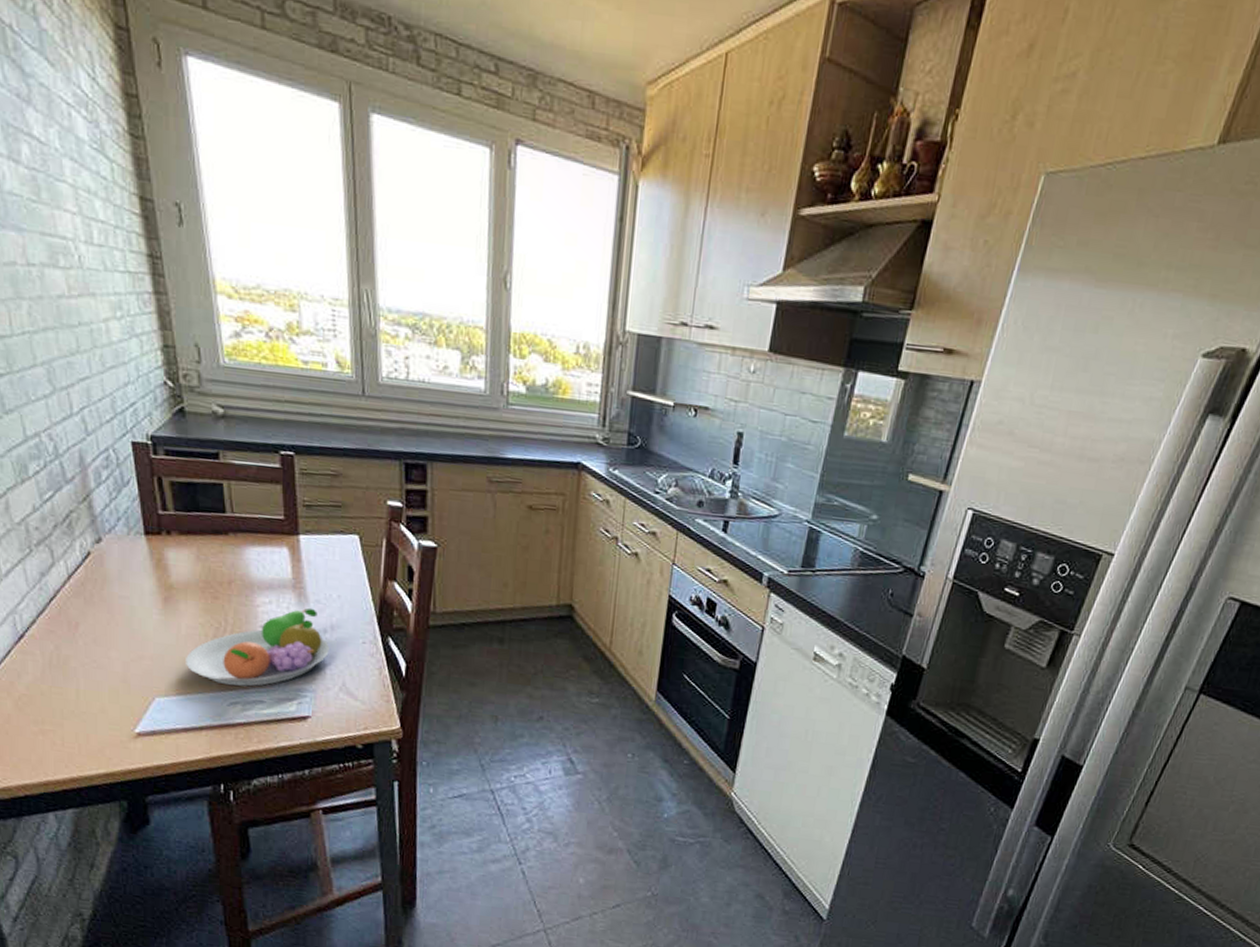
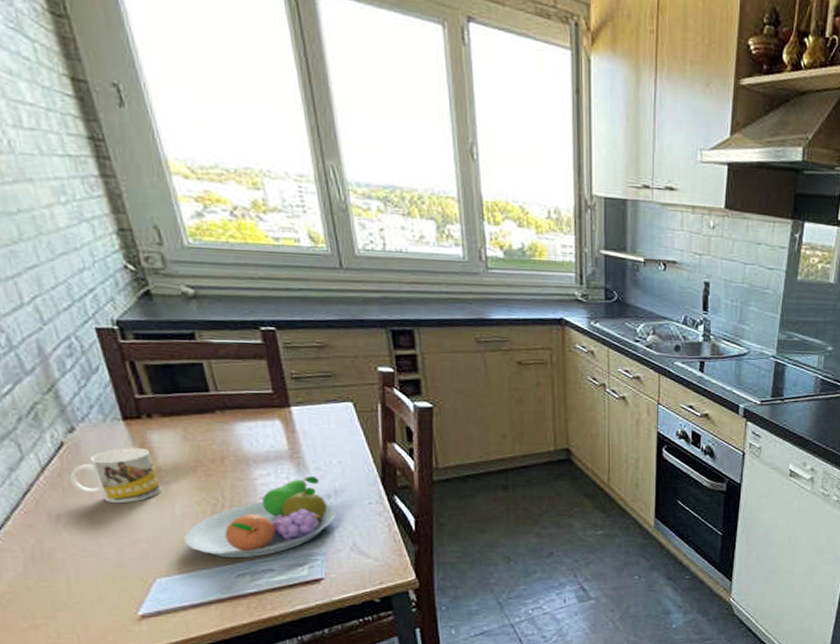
mug: none [91,562,170,619] -> present [69,447,161,504]

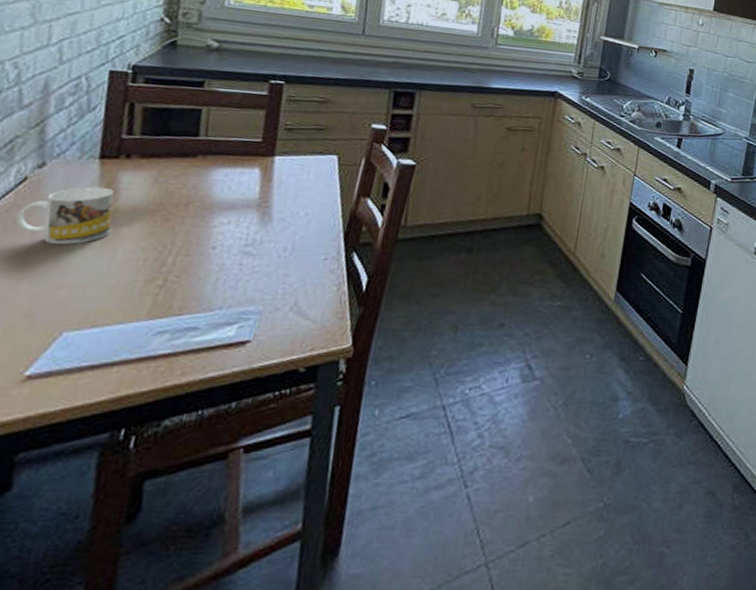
fruit bowl: present [184,475,336,559] -> none [112,226,287,313]

